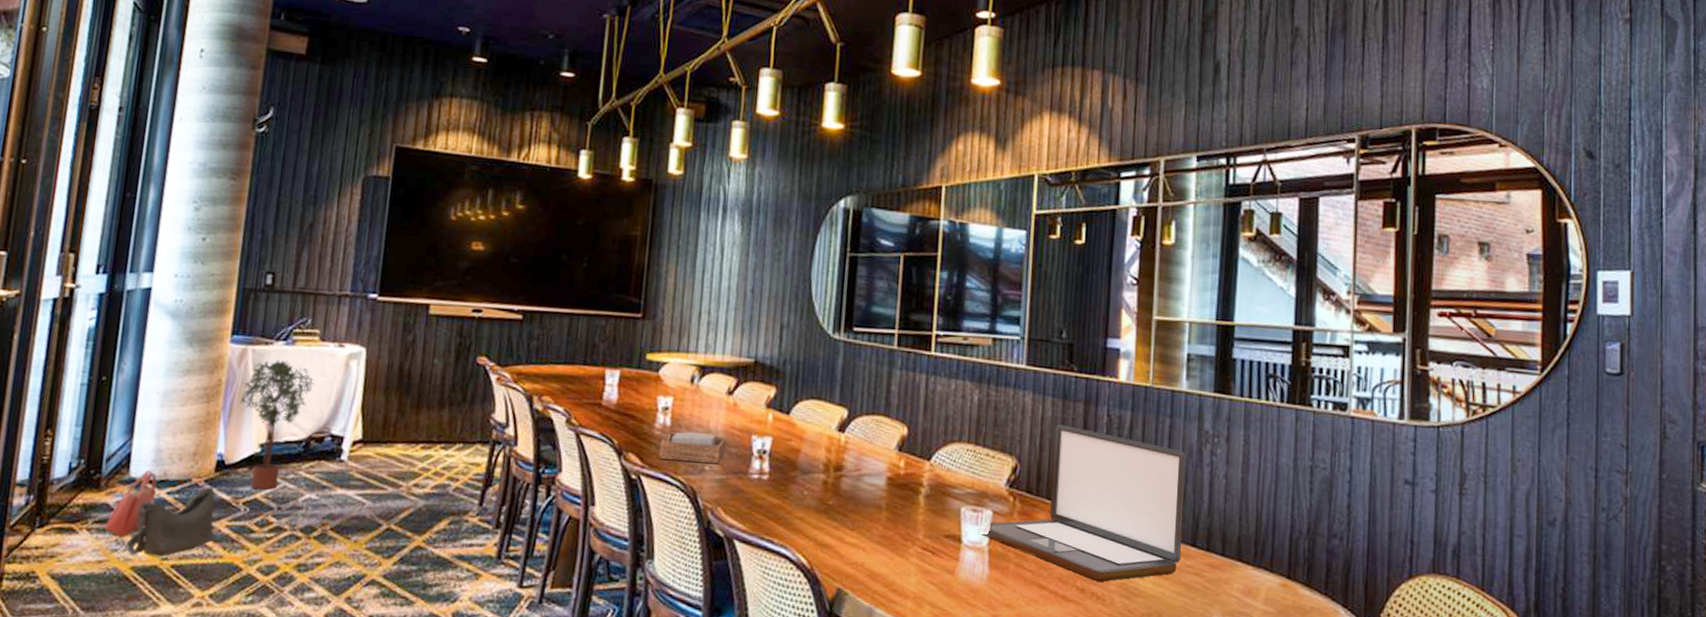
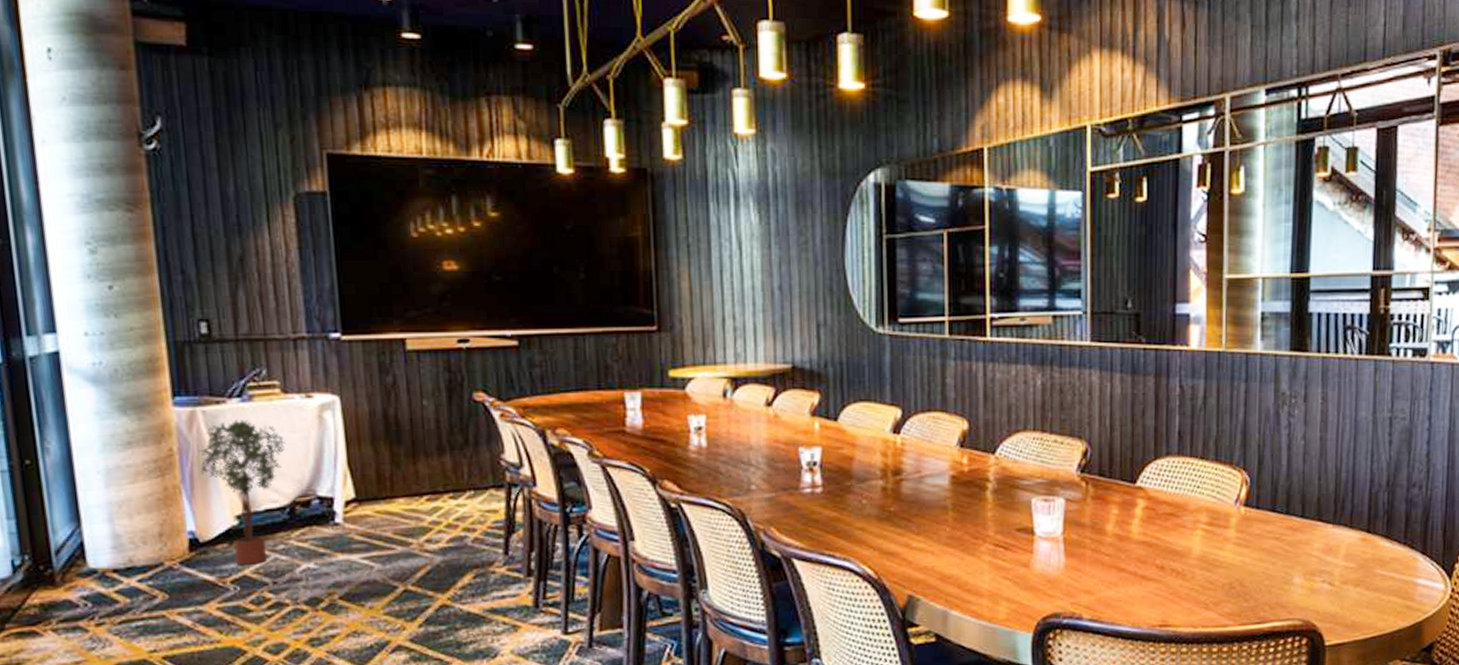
handbag: present [105,470,157,536] -> none [73,559,127,633]
shoulder bag: present [126,486,215,557] -> none [103,567,207,651]
napkin holder: present [659,431,727,465] -> none [698,450,773,484]
laptop: present [981,425,1187,582] -> none [1054,401,1264,558]

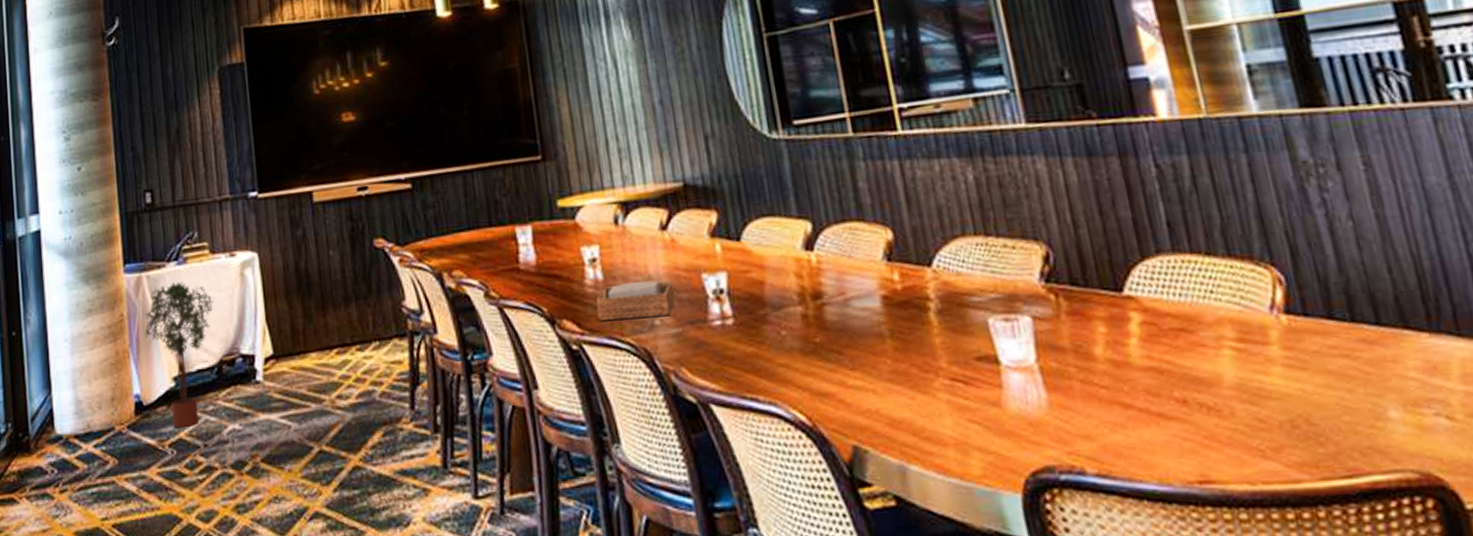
napkin holder: none [698,450,773,484] -> present [596,280,675,321]

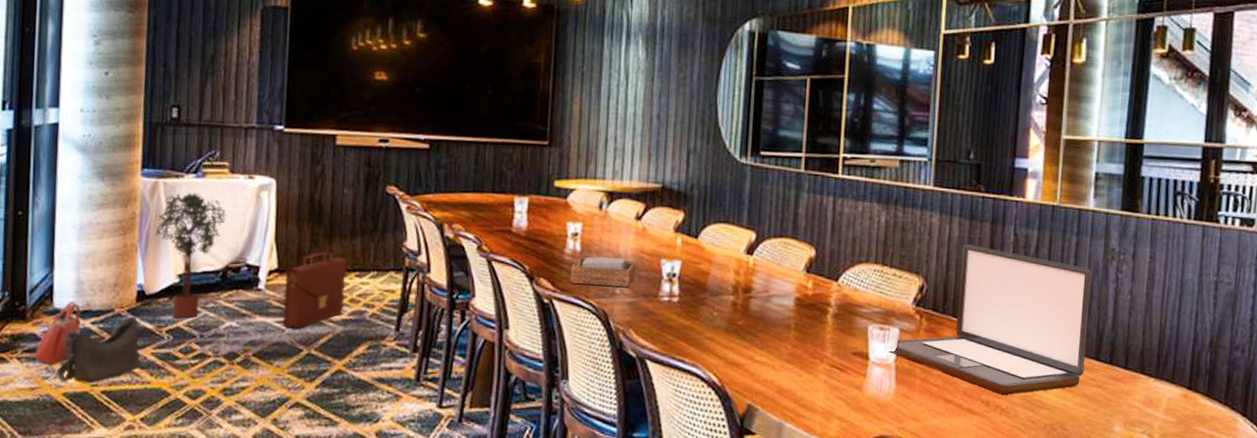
handbag: none [42,424,85,500] -> present [34,301,81,365]
shoulder bag: none [65,431,149,519] -> present [56,315,141,384]
briefcase: none [281,326,350,424] -> present [282,251,348,329]
laptop: none [1023,189,1317,388] -> present [888,244,1092,396]

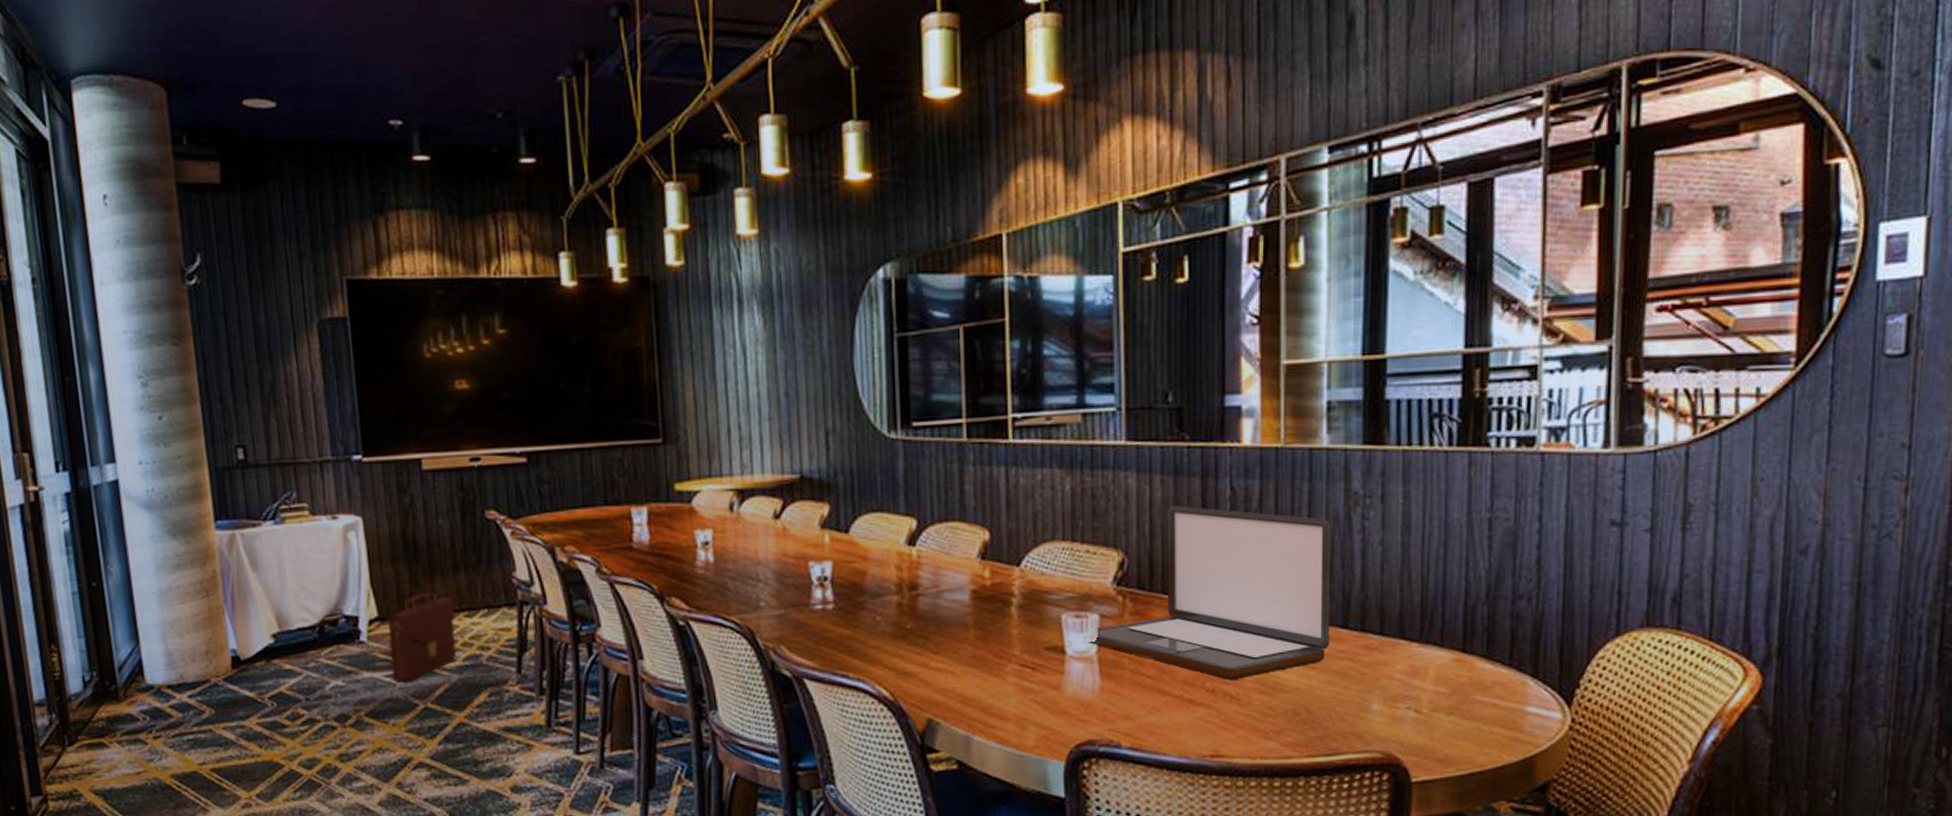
handbag: present [34,301,81,365] -> none [134,675,179,745]
shoulder bag: present [56,315,141,384] -> none [160,684,248,763]
potted tree: present [155,192,227,319] -> none [238,541,314,683]
napkin holder: present [570,256,637,288] -> none [705,565,782,601]

